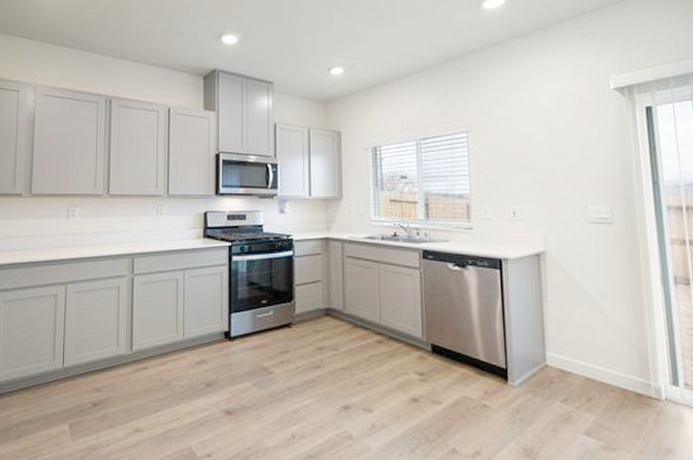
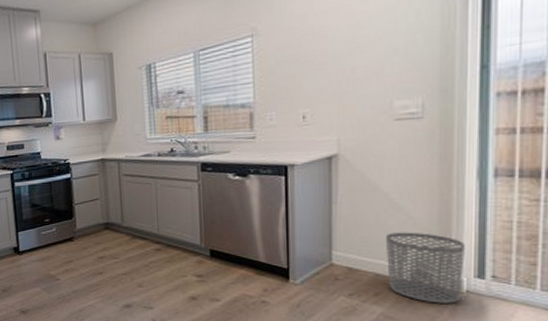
waste bin: none [591,334,661,412] -> present [385,232,465,303]

